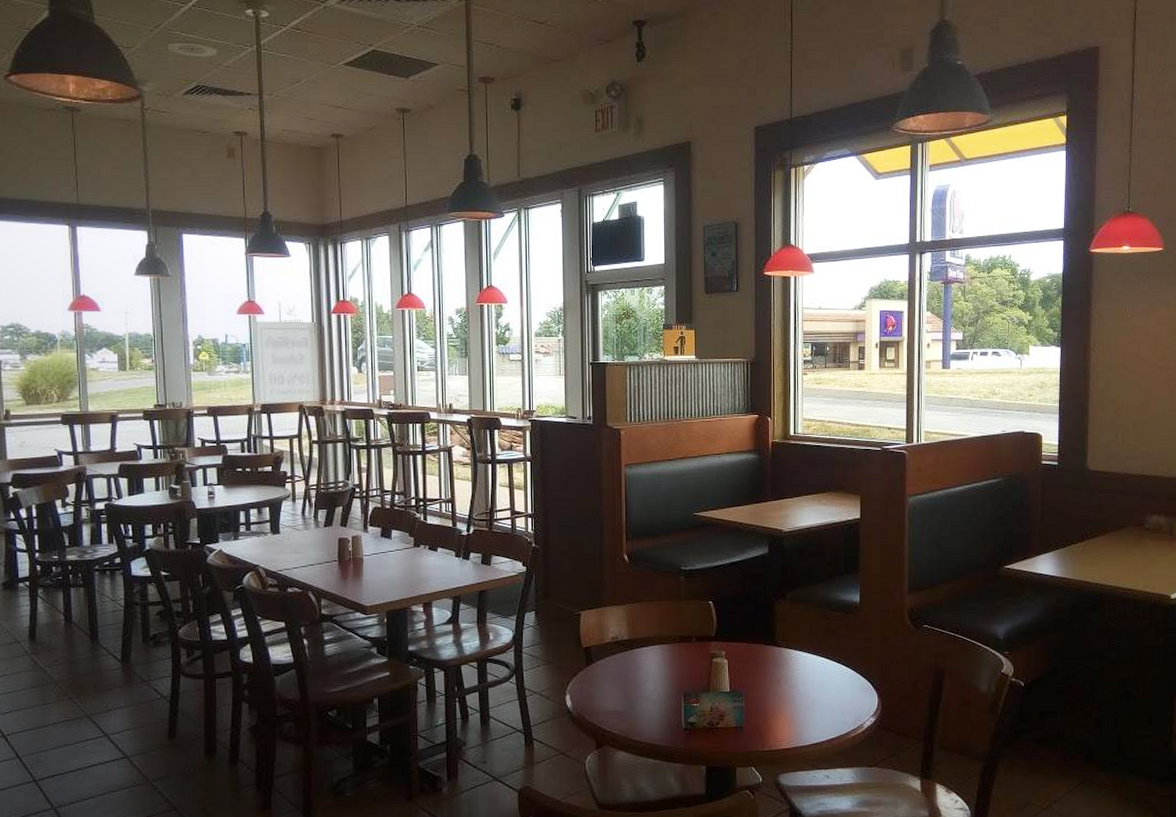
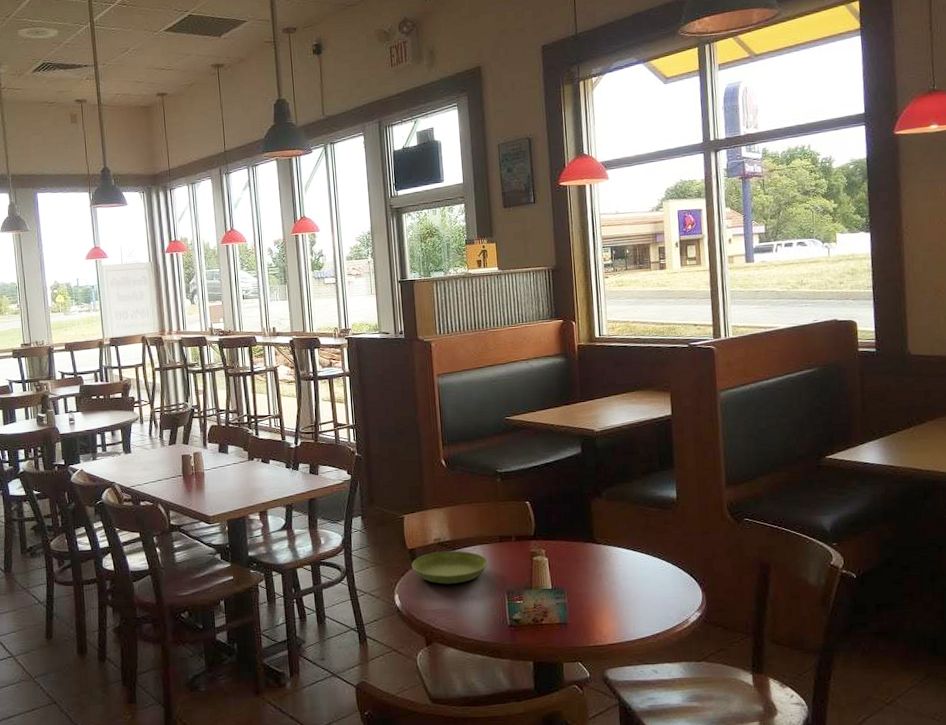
saucer: none [586,650,666,685] -> present [411,550,488,584]

